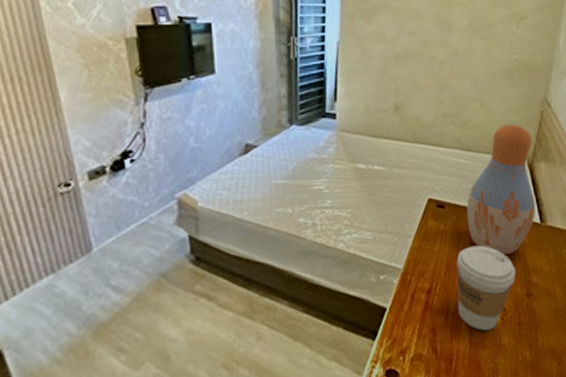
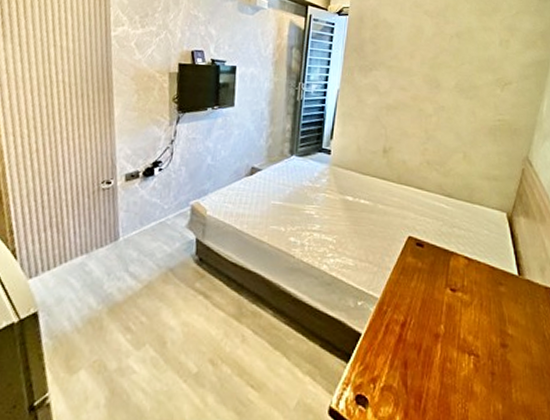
coffee cup: present [456,245,516,331] -> none [431,287,491,375]
vase: present [466,124,536,256] -> none [444,177,514,302]

